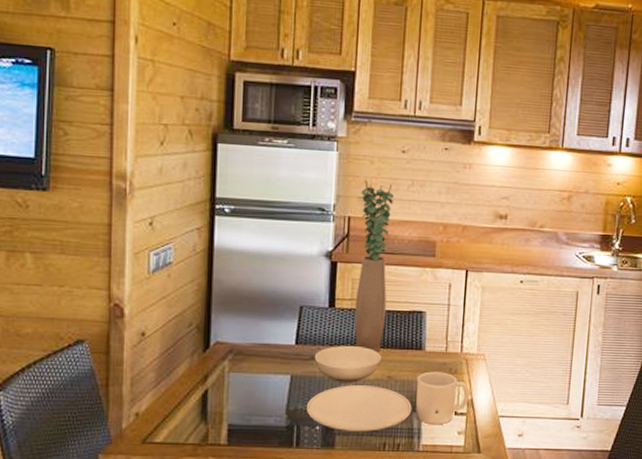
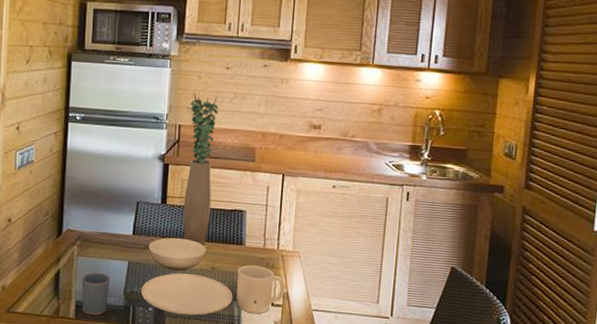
mug: none [235,391,270,439] -> present [81,273,110,315]

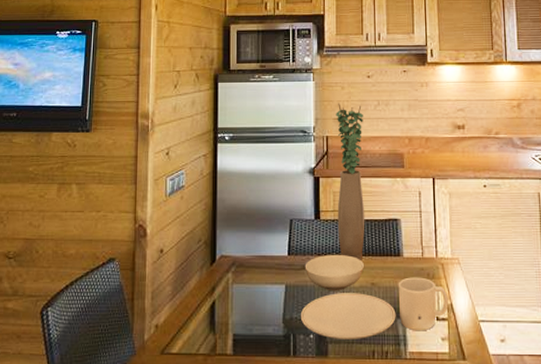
mug: present [81,273,110,315] -> none [238,301,268,348]

